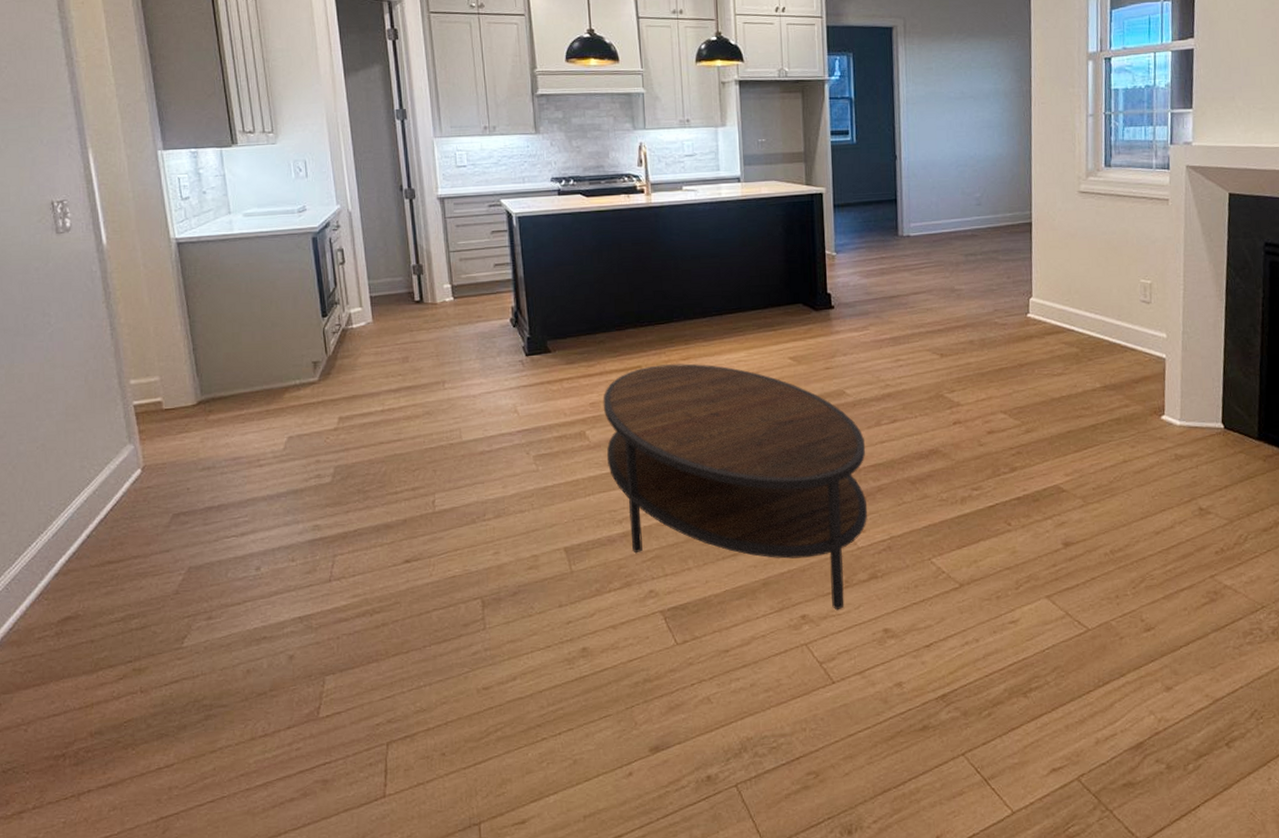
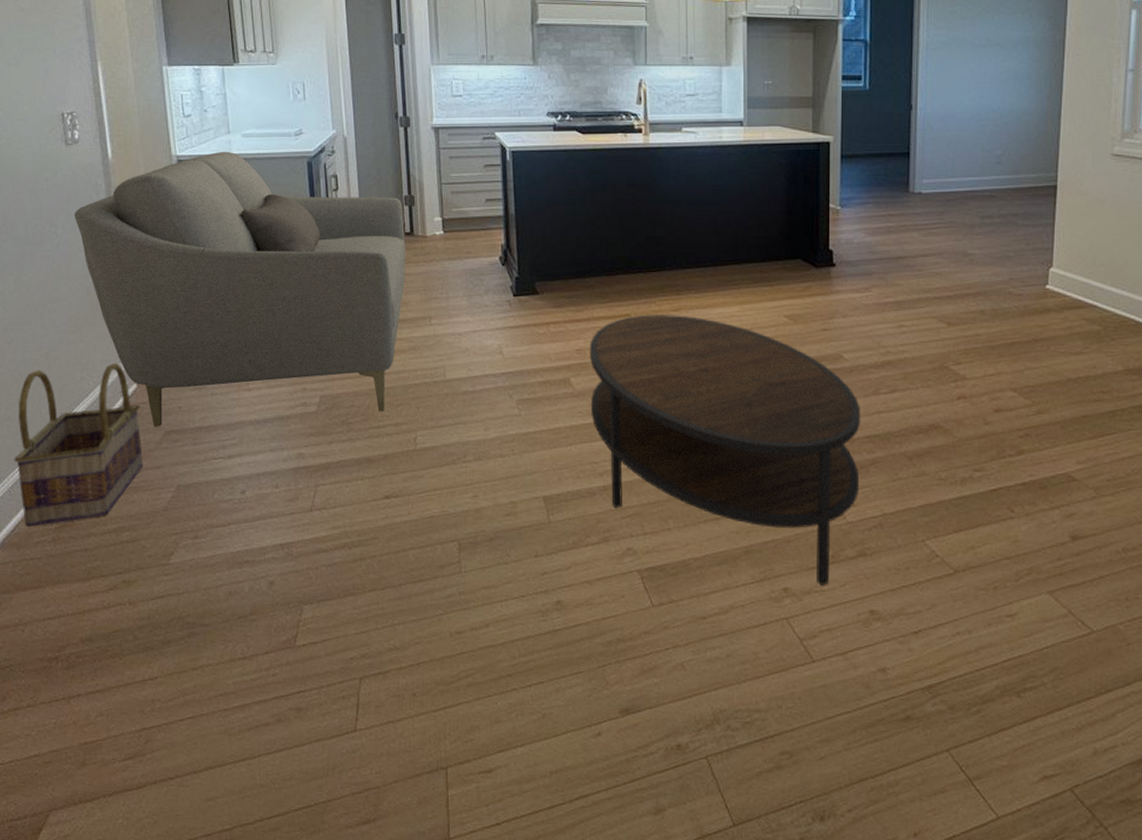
basket: none [10,448,152,624] -> present [14,362,144,528]
sofa: none [69,231,417,511] -> present [75,151,406,427]

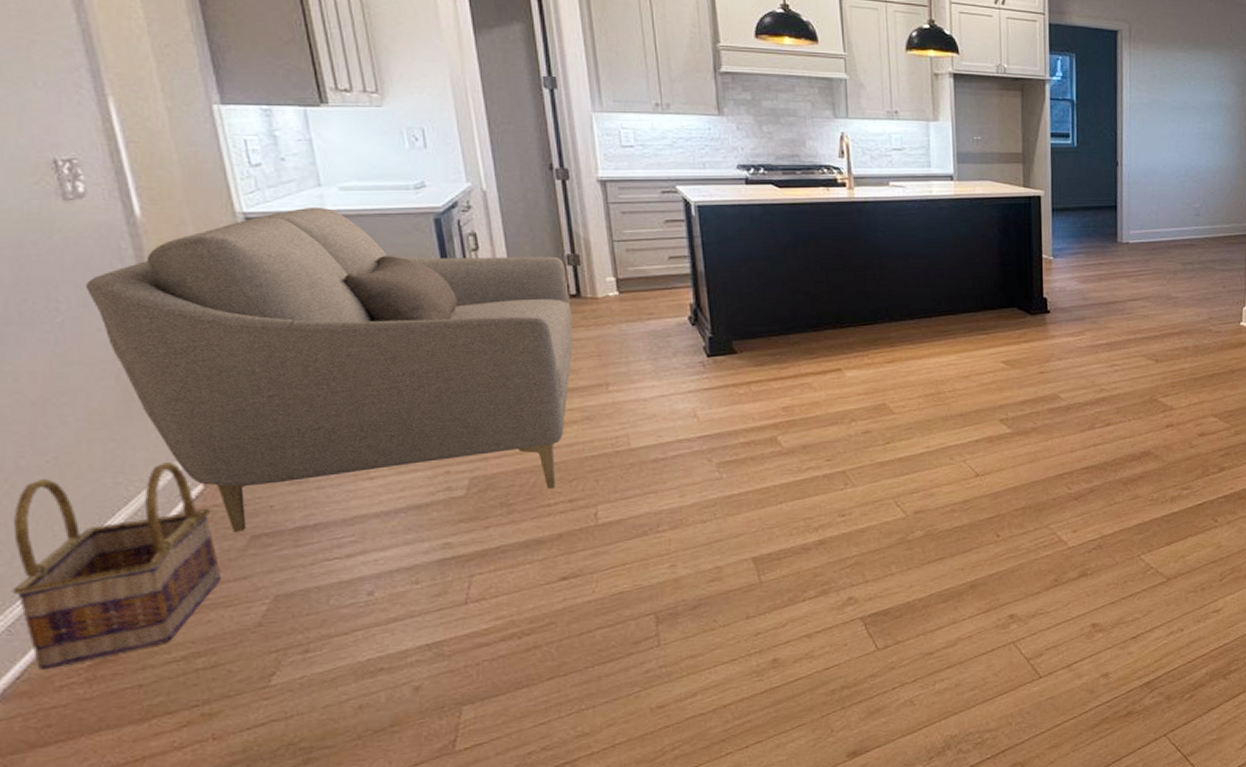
coffee table: present [589,313,861,586] -> none [797,366,1079,609]

